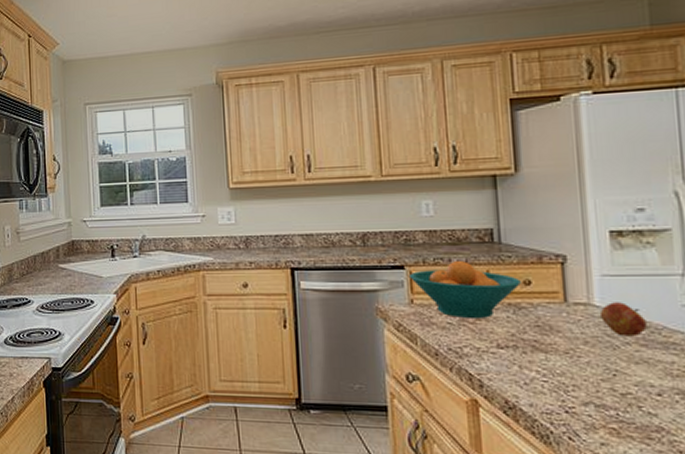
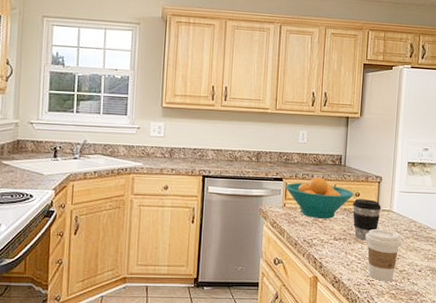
coffee cup: none [520,289,572,349] -> present [352,199,382,241]
coffee cup: none [550,331,618,410] -> present [365,228,402,282]
apple: present [599,302,647,337] -> none [395,210,419,233]

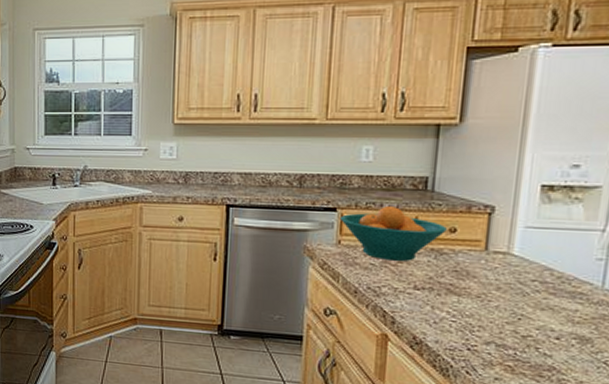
coffee cup: present [352,199,382,241] -> none [443,236,493,292]
coffee cup: present [365,228,402,282] -> none [464,277,528,349]

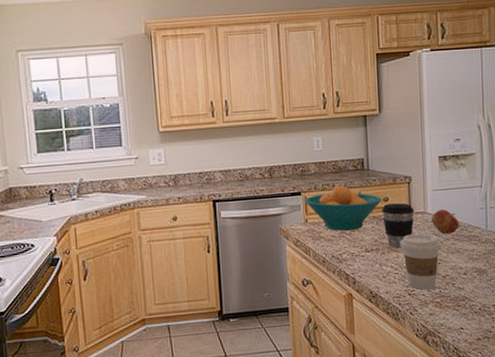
coffee cup: none [443,236,493,292] -> present [381,203,414,249]
coffee cup: none [464,277,528,349] -> present [400,234,442,290]
apple: none [515,253,560,285] -> present [431,209,459,235]

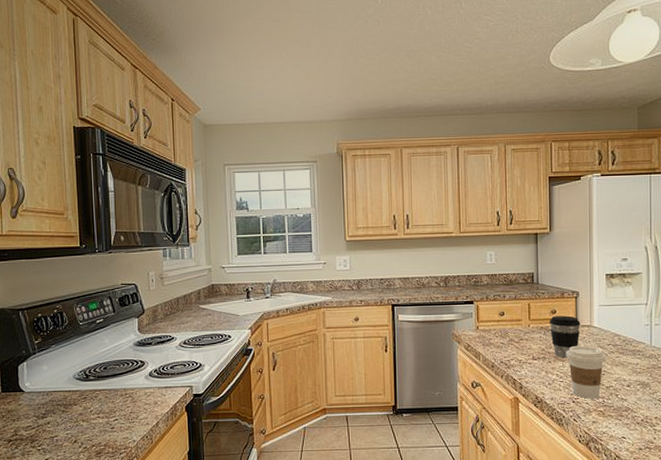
fruit bowl: present [305,185,382,231] -> none [477,296,550,339]
apple: present [431,209,459,235] -> none [596,324,624,348]

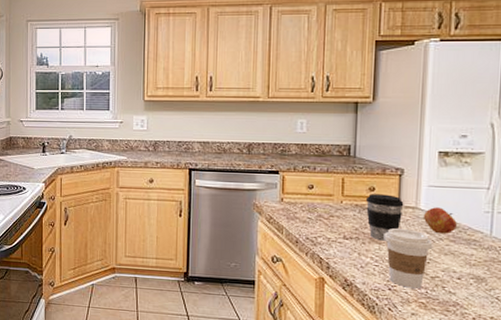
apple: none [596,324,624,348] -> present [423,207,457,234]

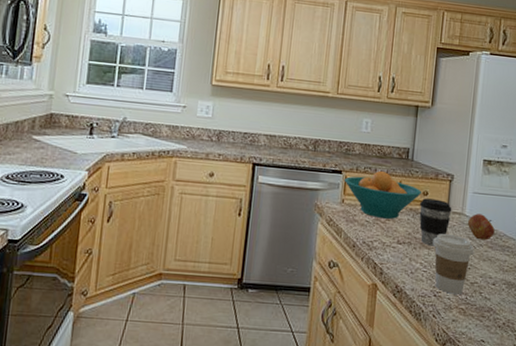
fruit bowl: none [282,168,367,215] -> present [345,170,422,219]

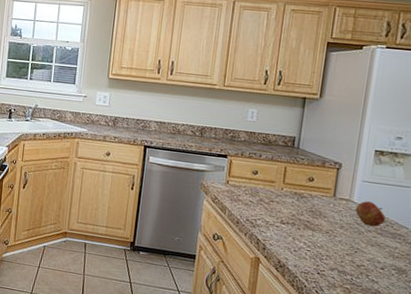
fruit bowl: present [345,170,422,219] -> none [230,156,307,201]
coffee cup: present [419,198,452,246] -> none [304,184,339,228]
coffee cup: present [432,233,475,295] -> none [317,217,362,275]

